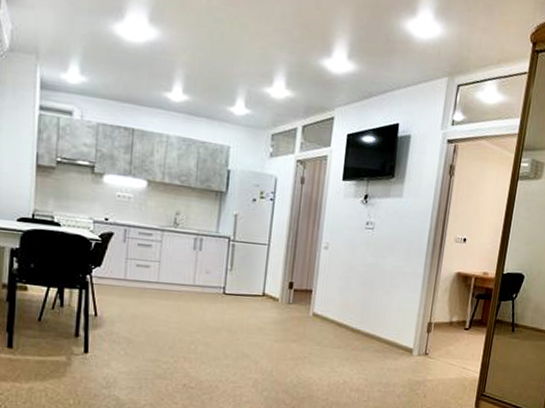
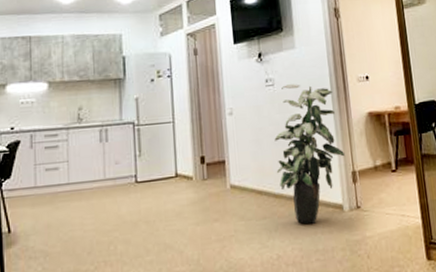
indoor plant: none [358,231,428,360] -> present [274,84,345,224]

